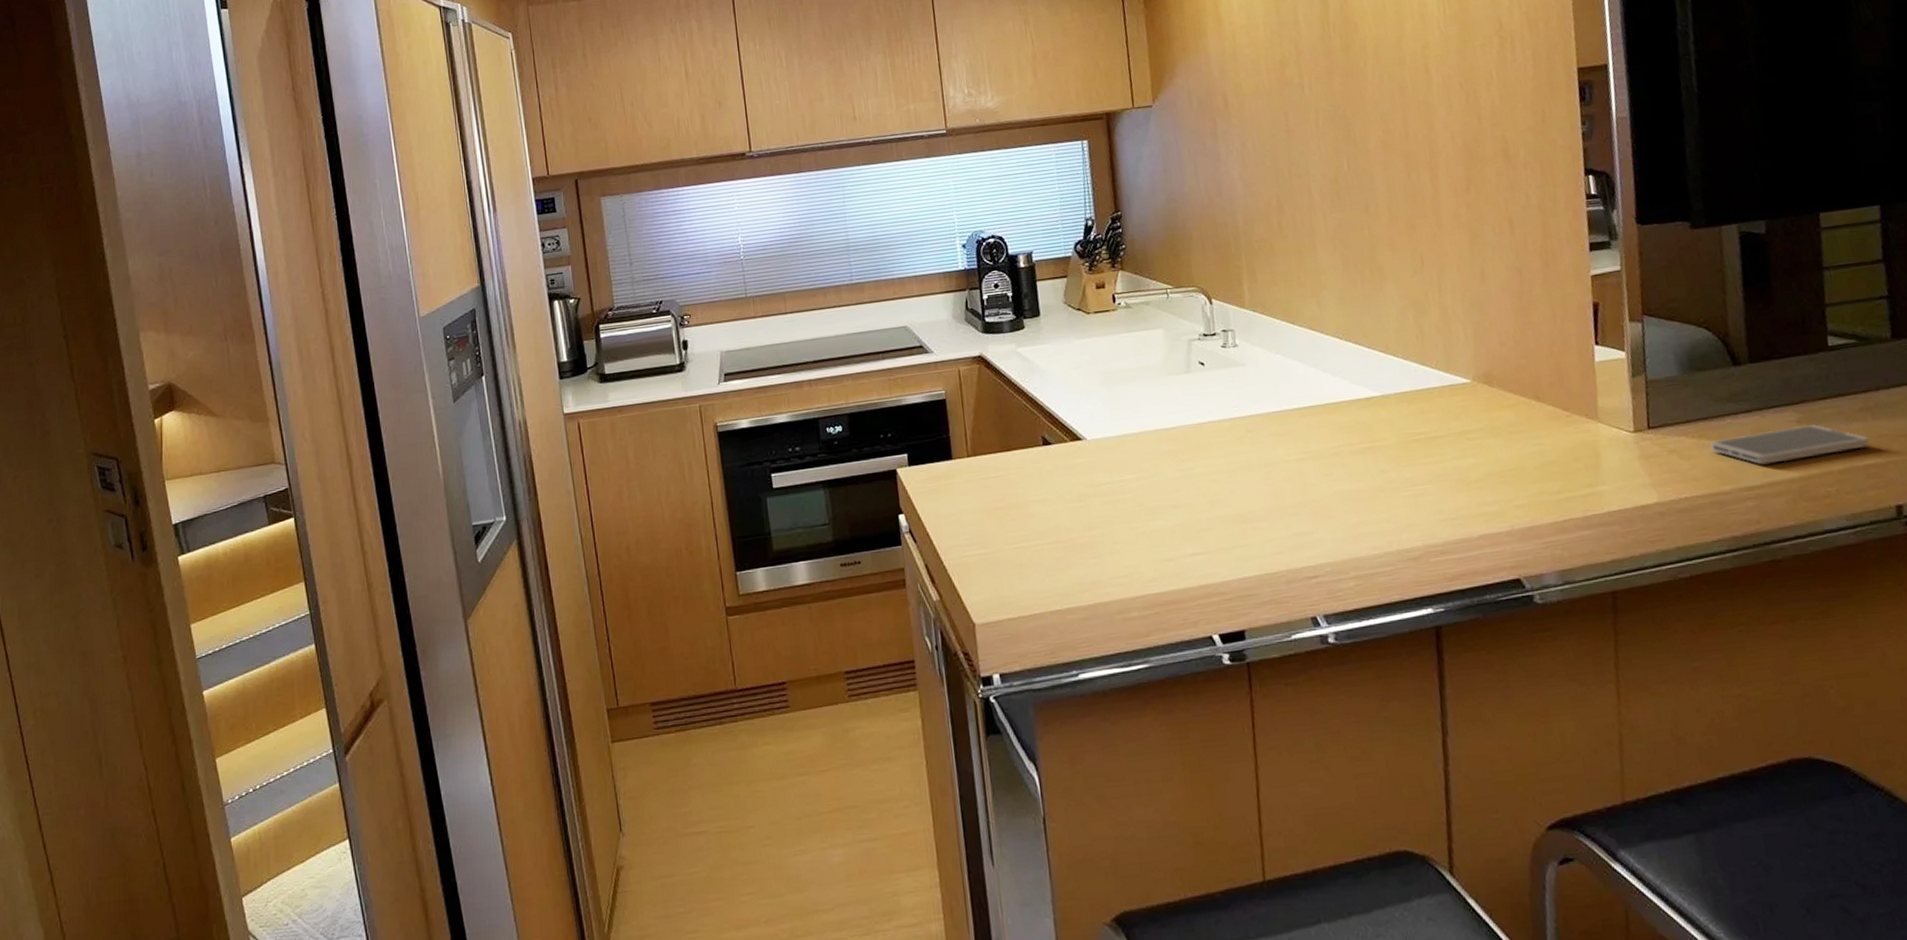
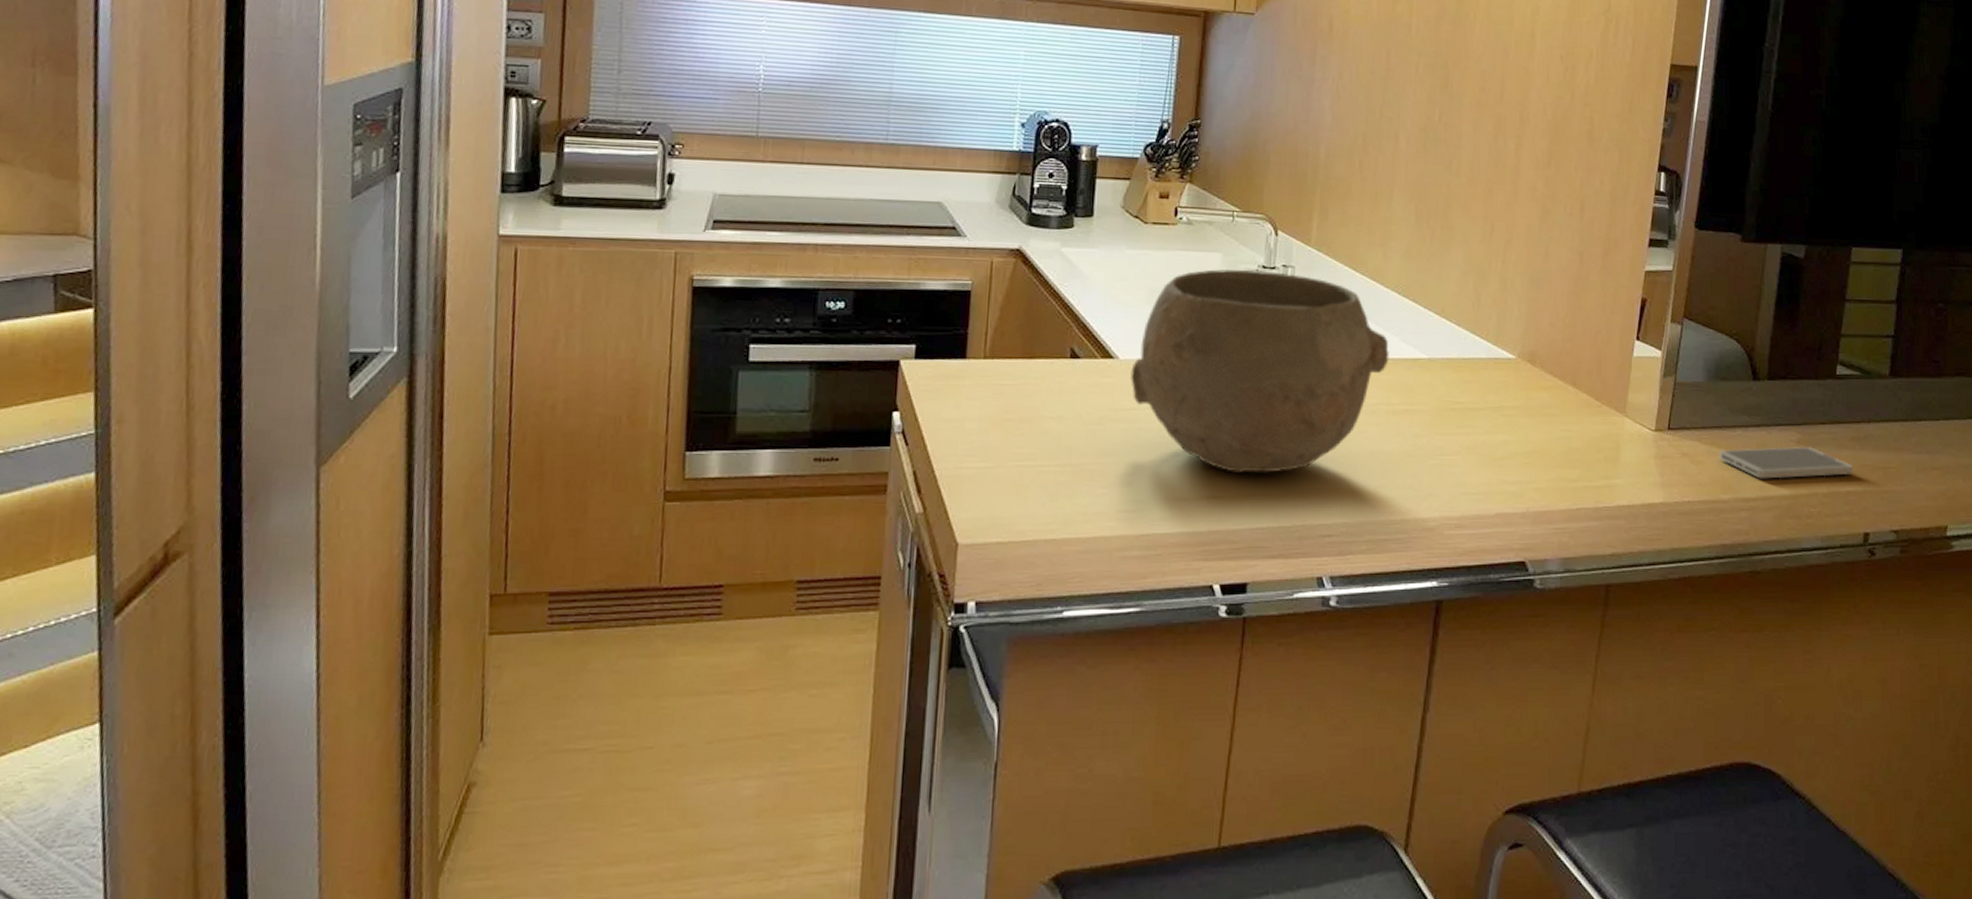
bowl: none [1099,337,1343,529] -> present [1131,268,1389,473]

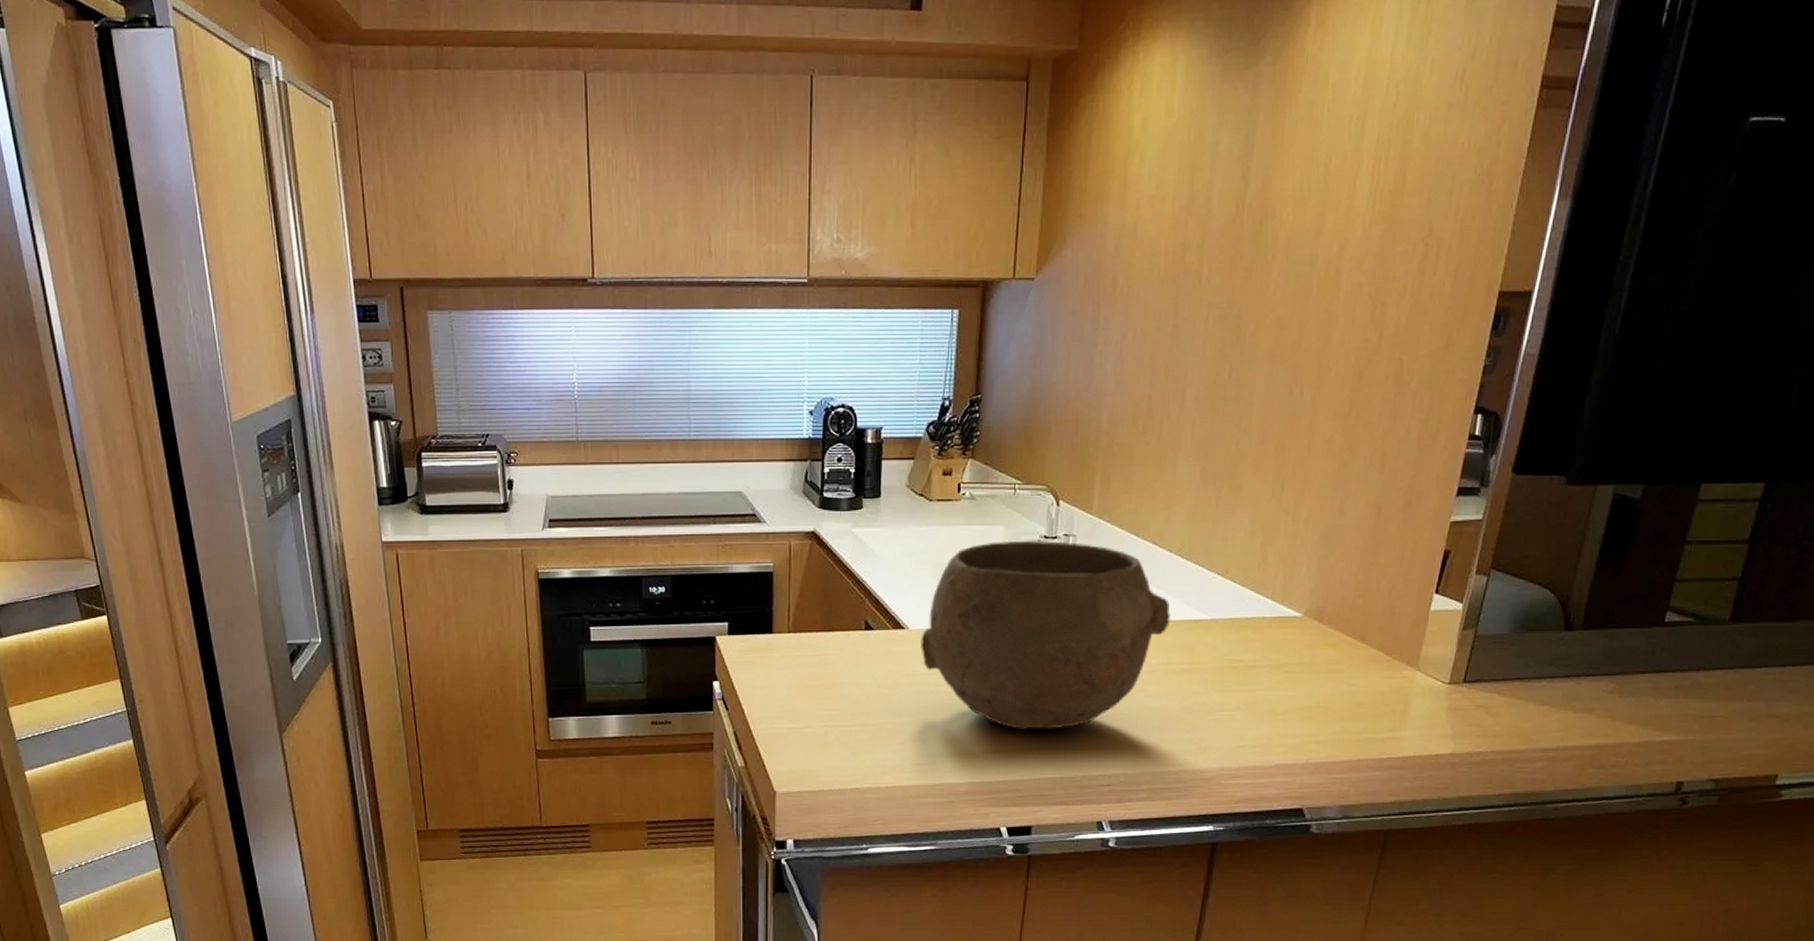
smartphone: present [1719,446,1854,479] -> none [1519,696,1674,729]

